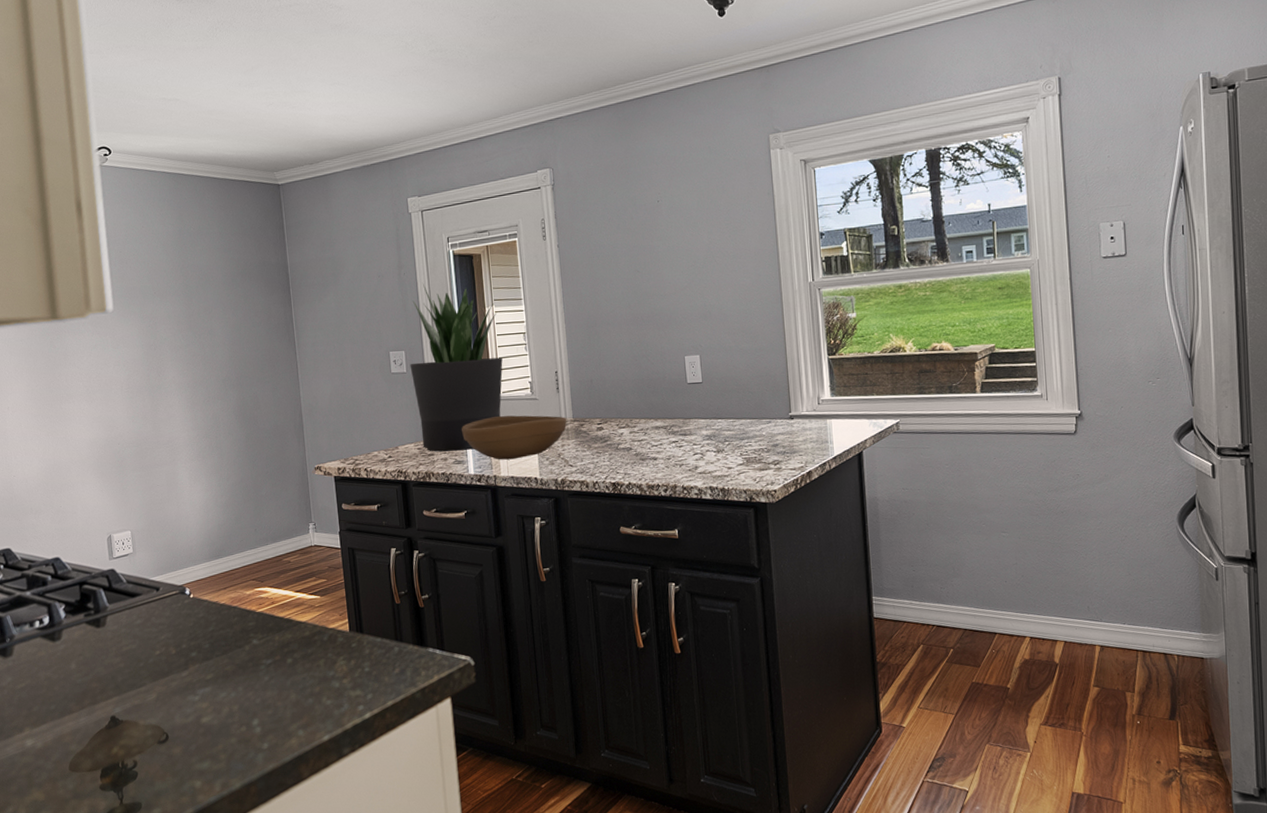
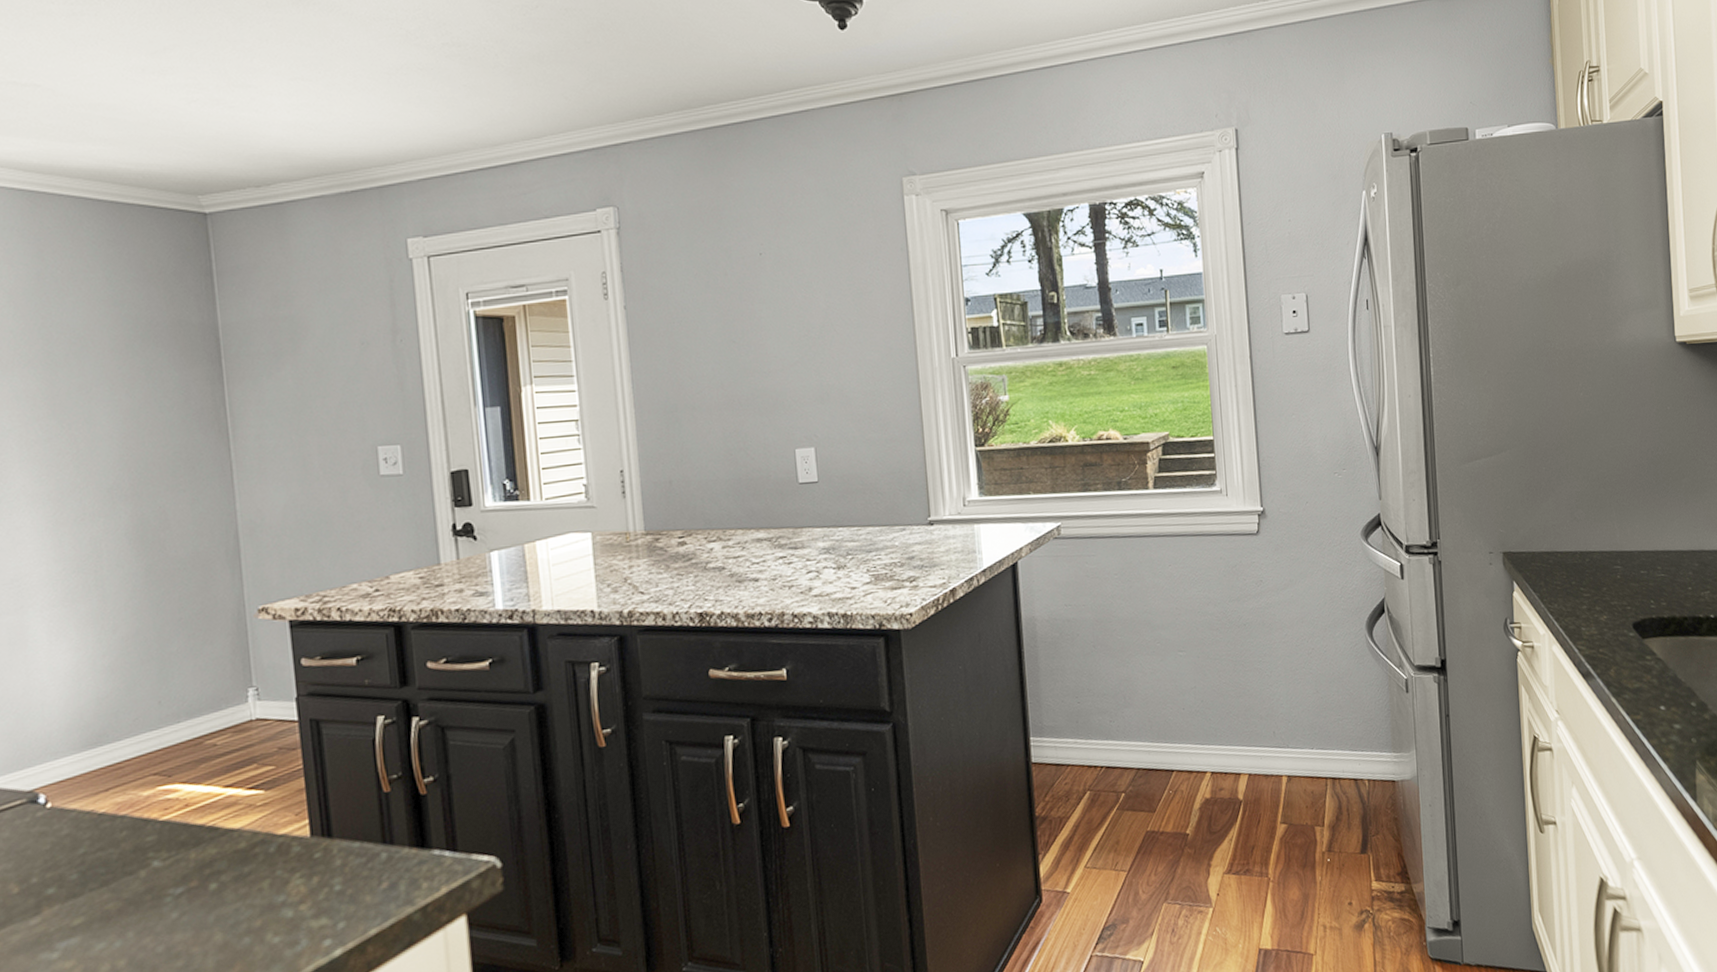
planter: present [410,283,503,452] -> none [408,354,546,581]
bowl: present [462,415,567,460] -> none [485,528,637,589]

